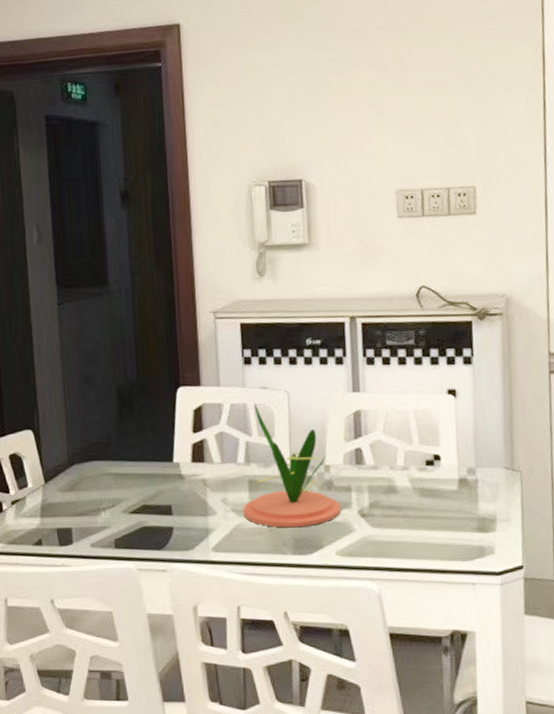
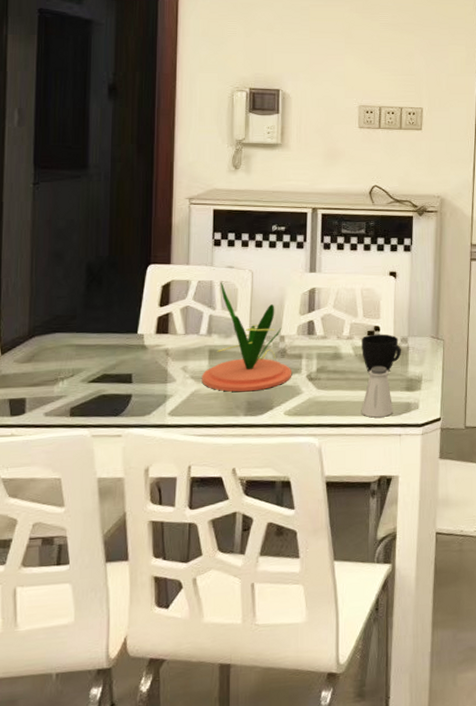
cup: none [419,463,469,509] -> present [362,333,402,372]
saltshaker: none [424,501,464,562] -> present [361,366,394,418]

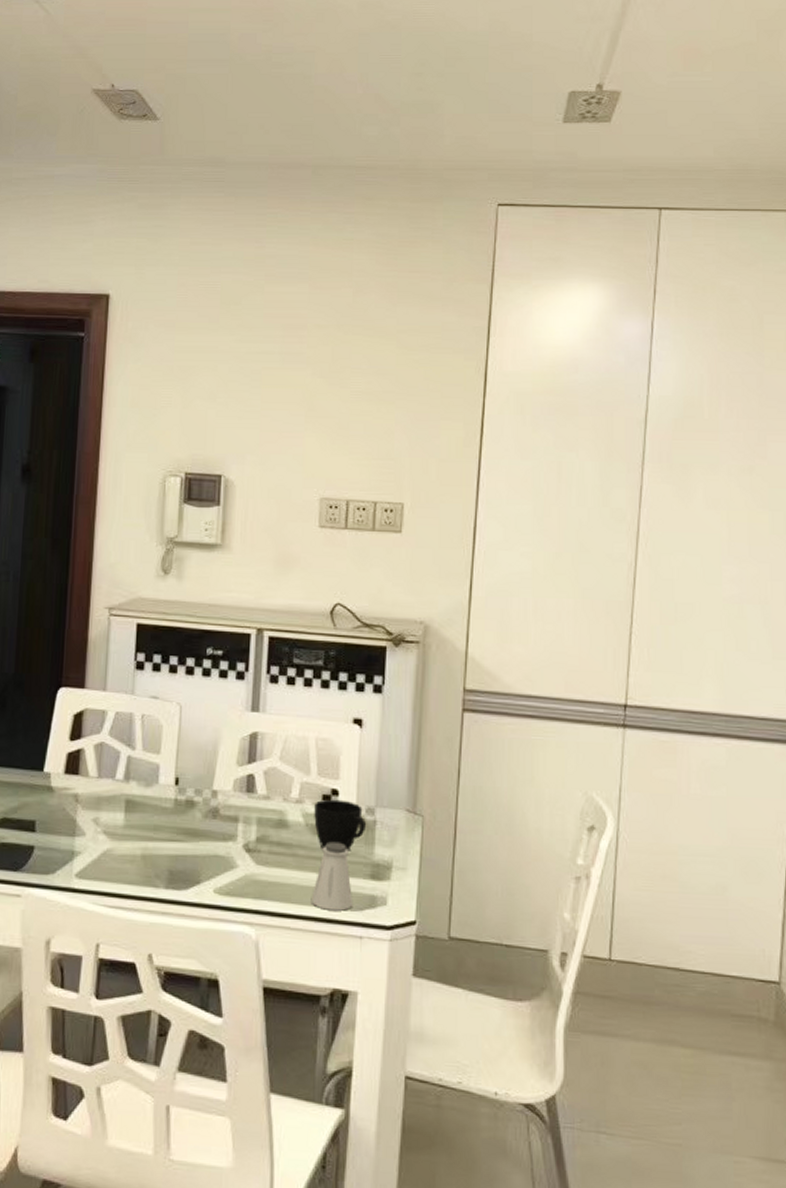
plant: present [202,282,292,392] -> none [116,716,226,858]

